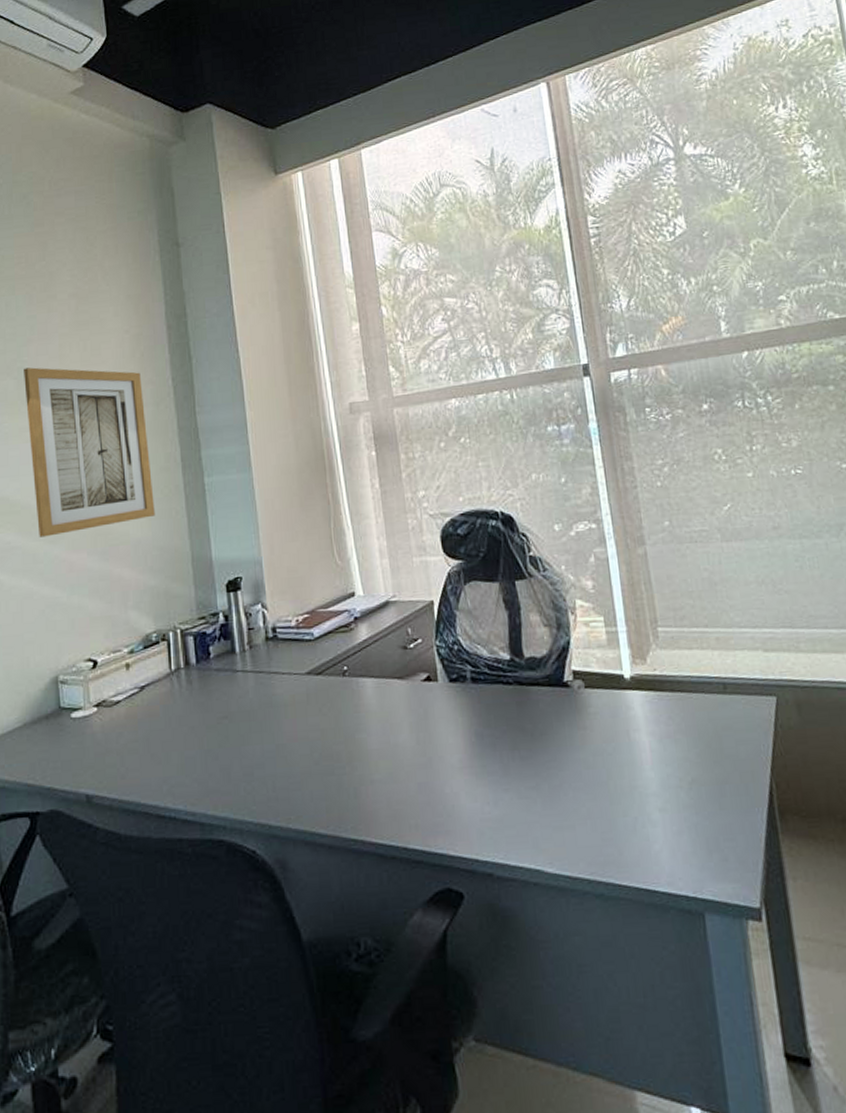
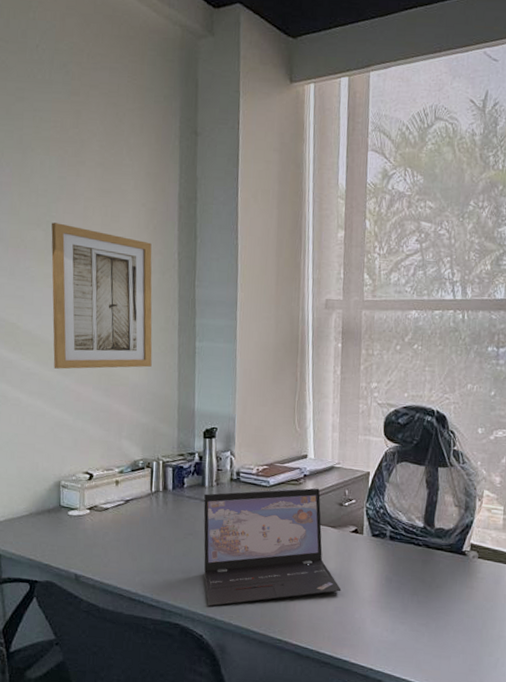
laptop: none [236,631,423,809] -> present [203,488,342,607]

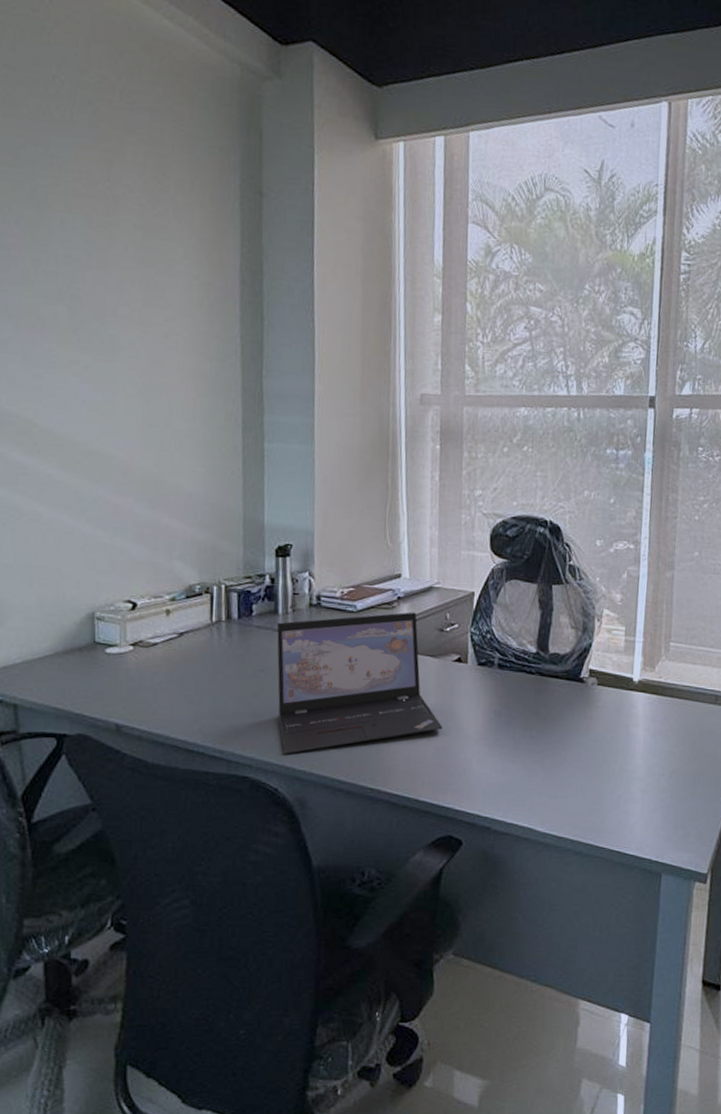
wall art: present [51,222,153,369] -> none [77,296,210,476]

